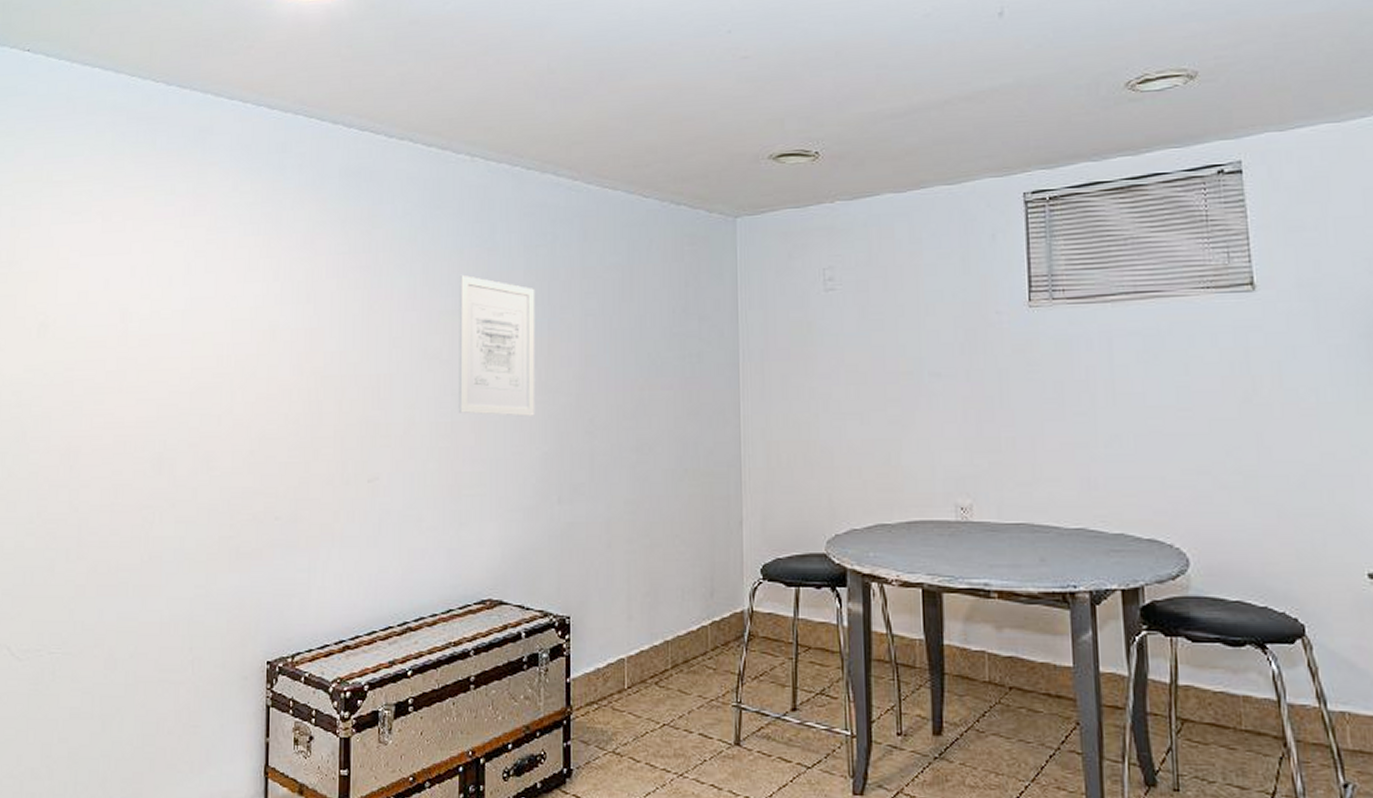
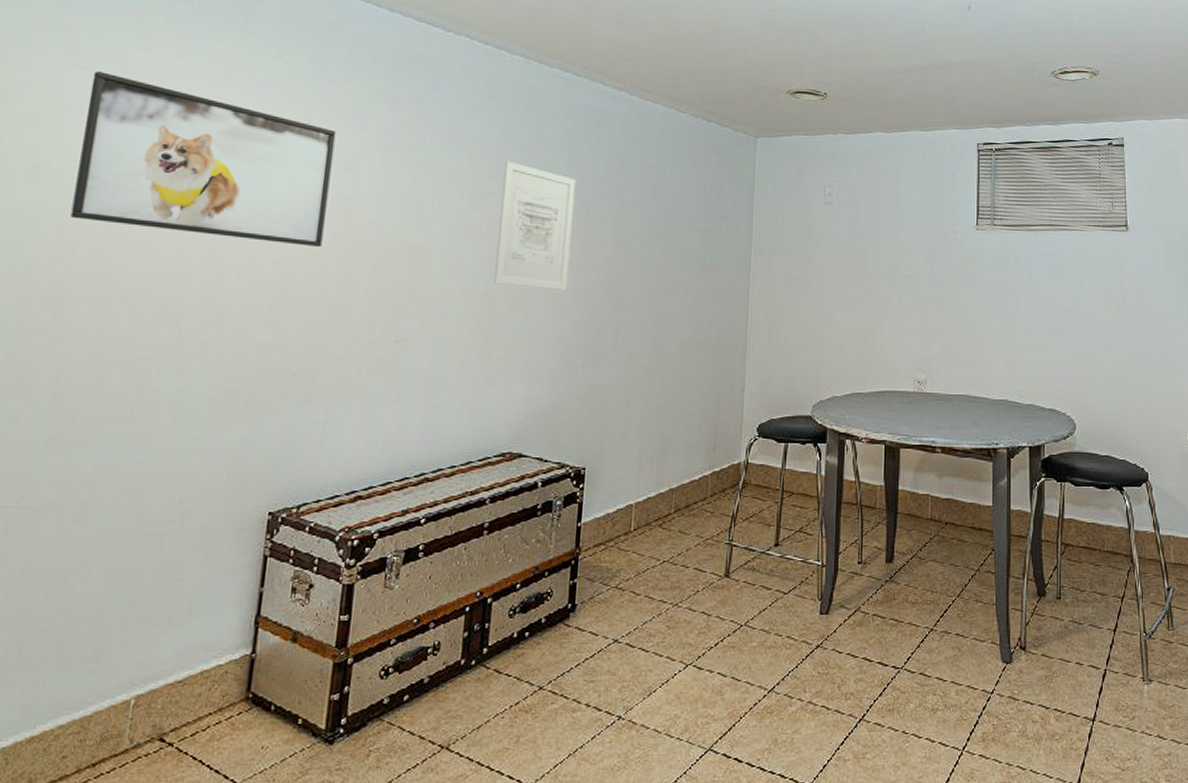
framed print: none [76,224,294,386] -> present [70,72,336,248]

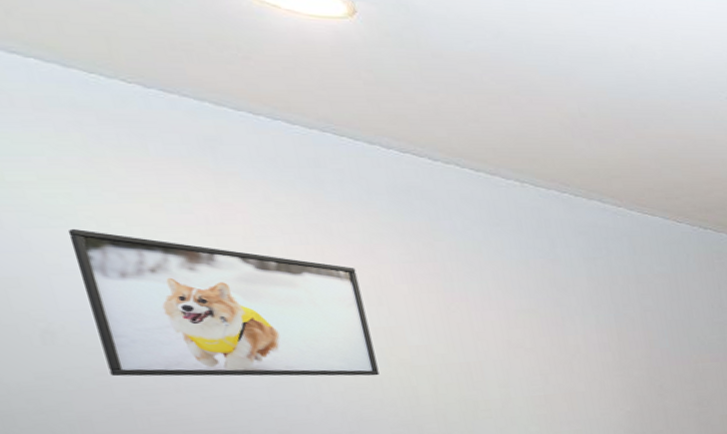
wall art: present [493,160,576,290] -> none [529,280,615,388]

